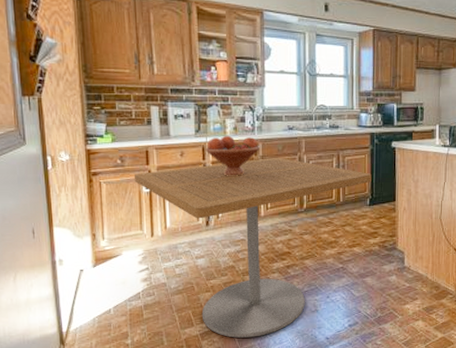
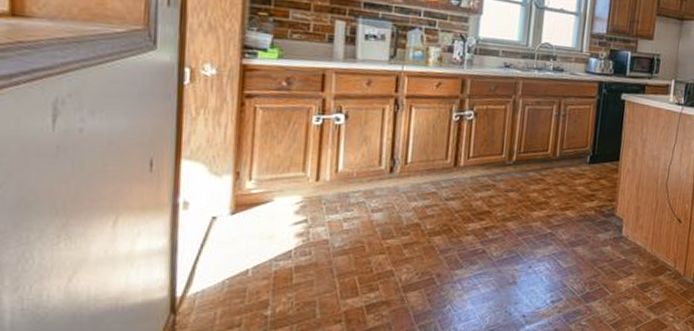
dining table: present [135,158,372,338] -> none [303,98,595,312]
fruit bowl: present [205,135,261,176] -> none [399,65,469,116]

